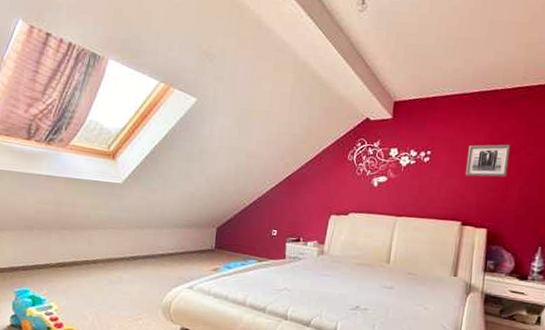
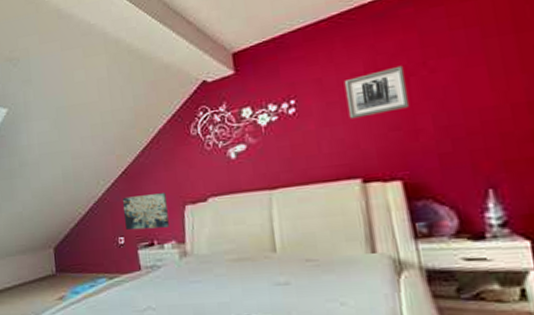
wall art: none [279,198,317,229] -> present [122,193,169,231]

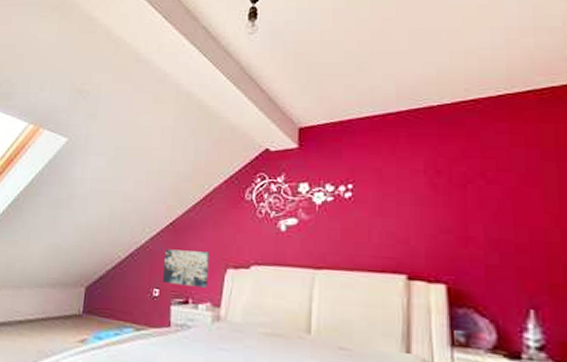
wall art: present [344,65,408,119] -> none [403,171,462,215]

